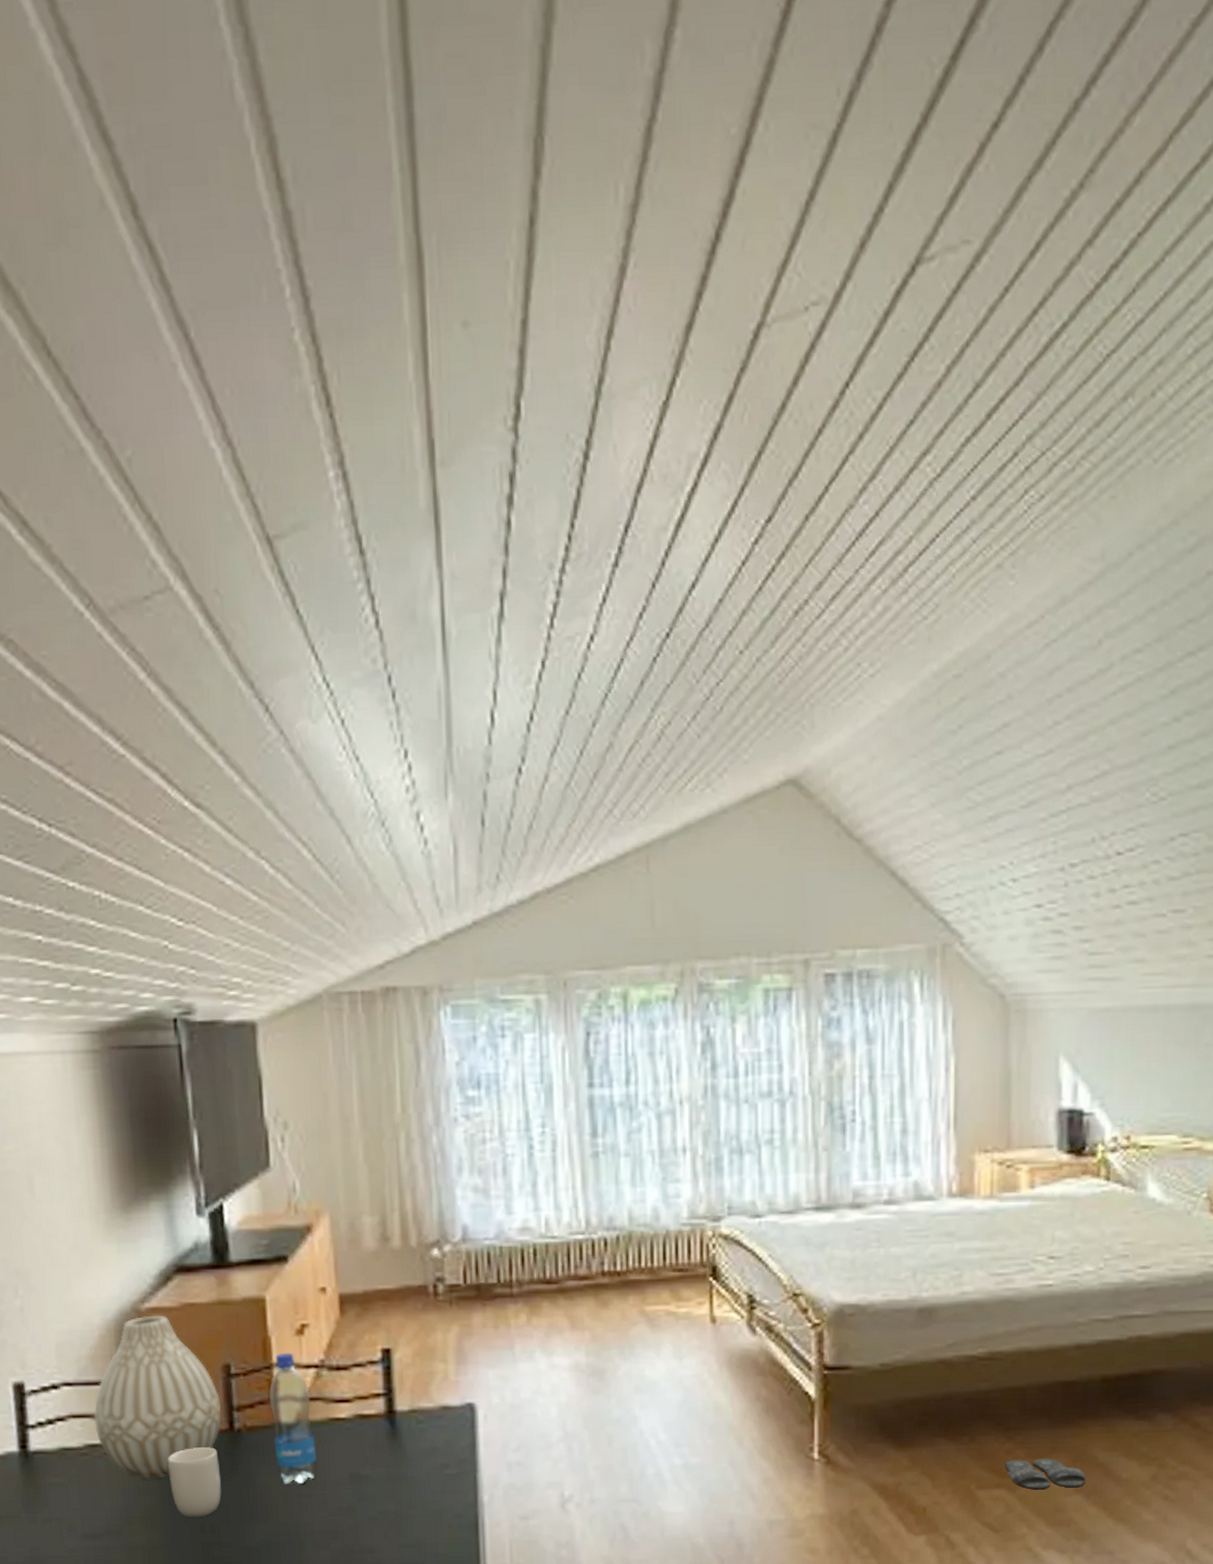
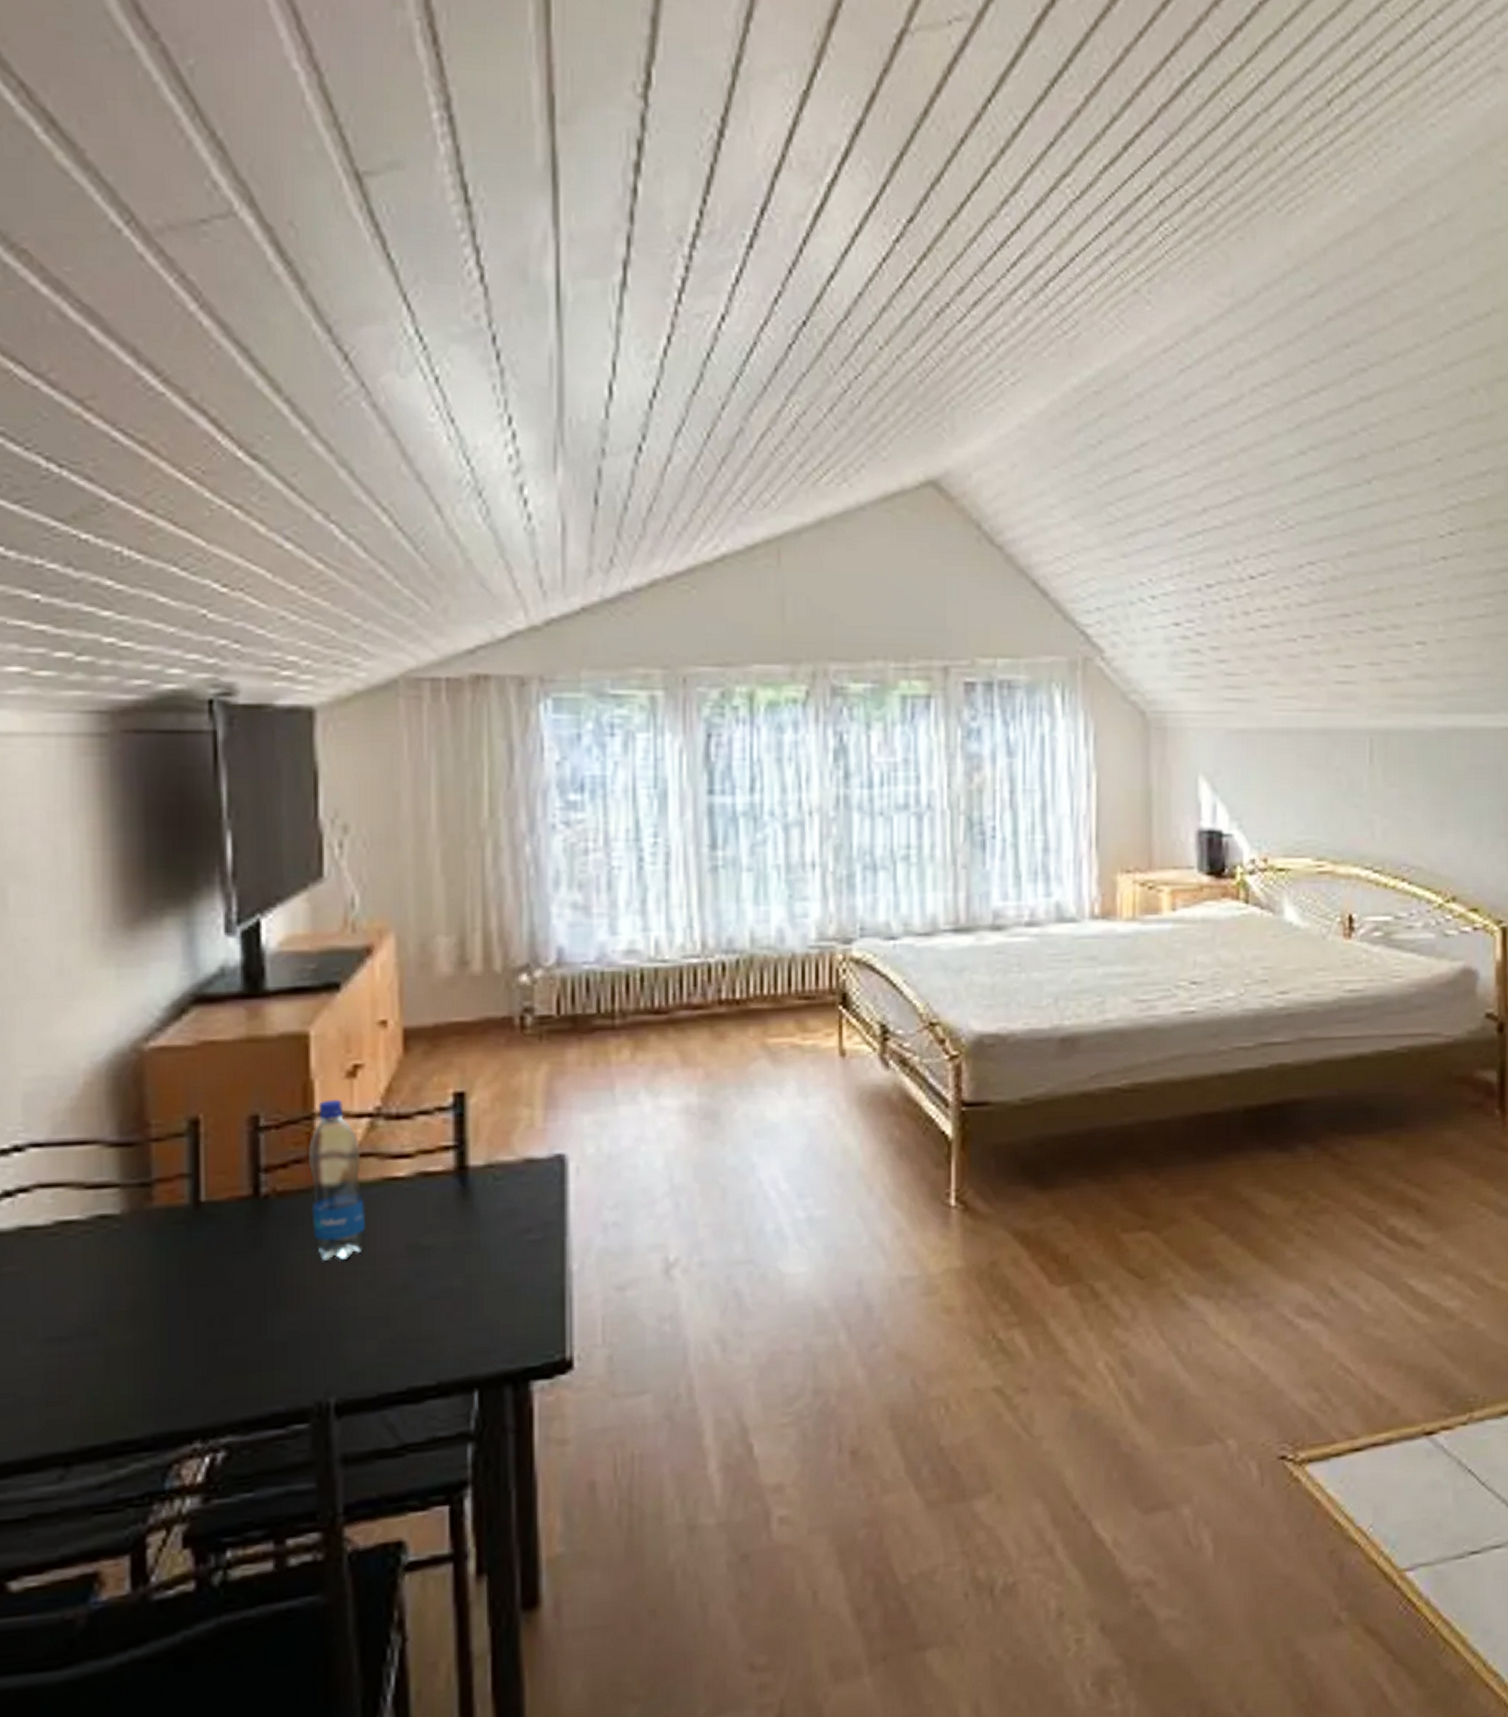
vase: present [94,1315,222,1479] -> none [70,1056,245,1262]
cup: present [167,1447,222,1518] -> none [167,1219,240,1310]
slippers: present [1005,1458,1086,1490] -> none [1150,1196,1231,1231]

